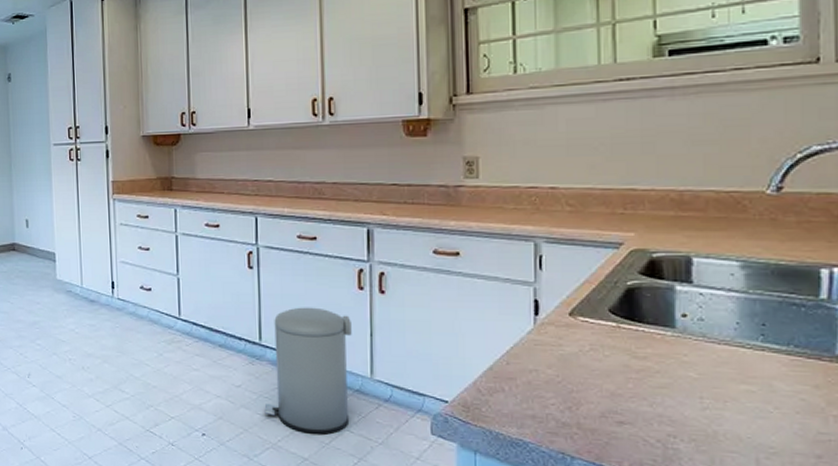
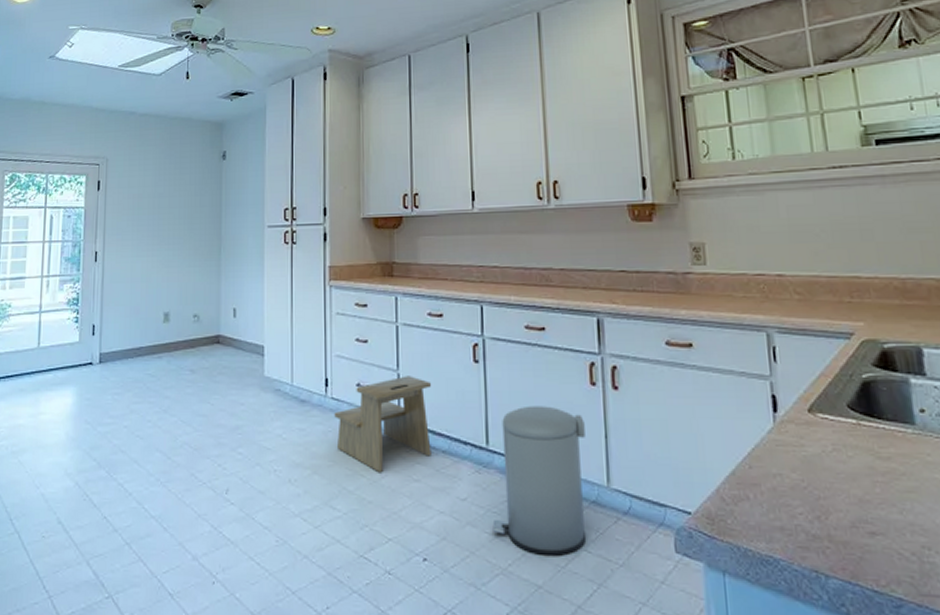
step stool: none [121,280,209,363] -> present [334,376,432,473]

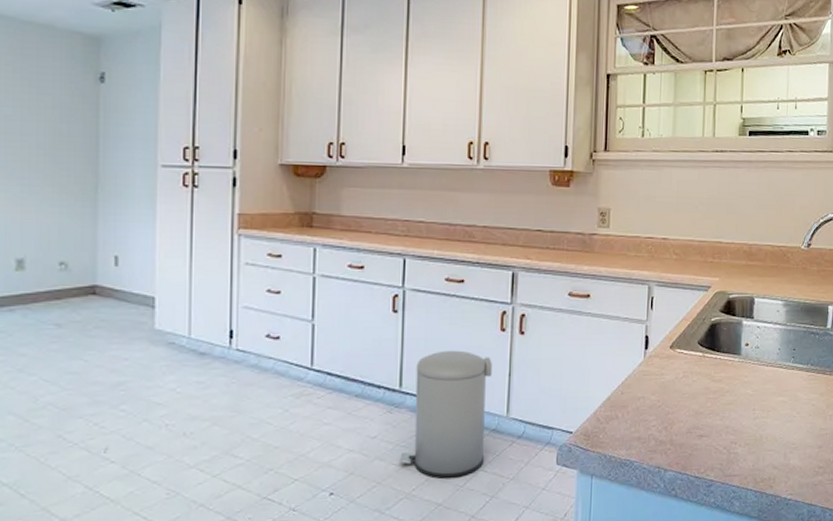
step stool: present [334,376,432,473] -> none [239,326,349,420]

